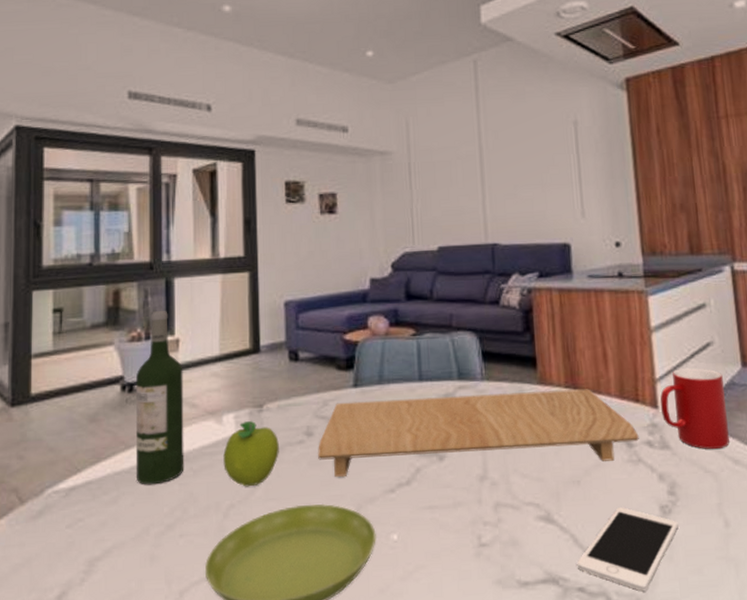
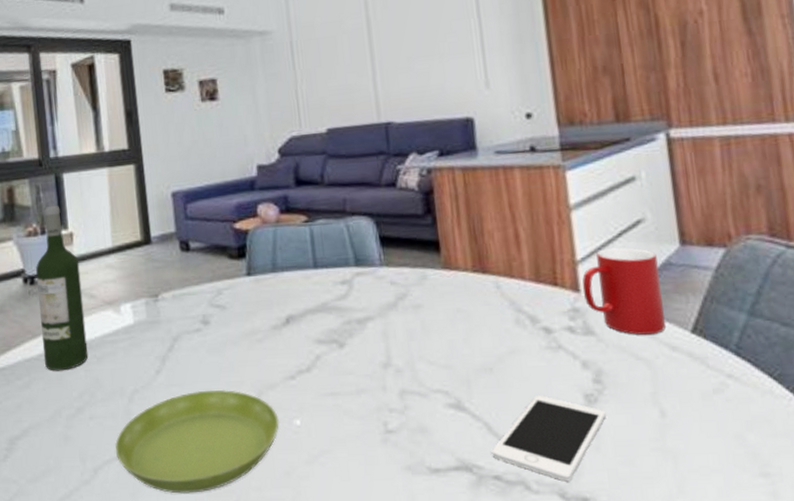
fruit: present [223,420,279,487] -> none [124,309,178,374]
cutting board: present [318,389,639,478] -> none [215,272,559,365]

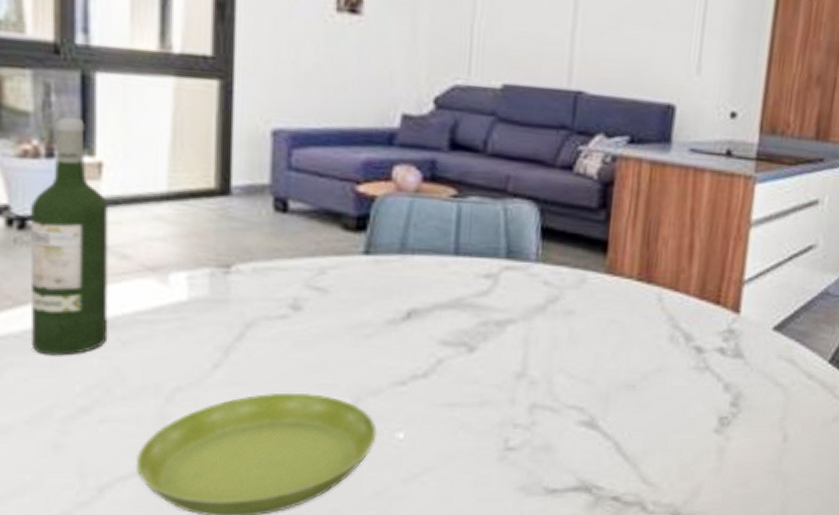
cell phone: present [491,395,606,482] -> none [615,416,735,502]
cup: present [582,247,666,335] -> none [742,271,818,361]

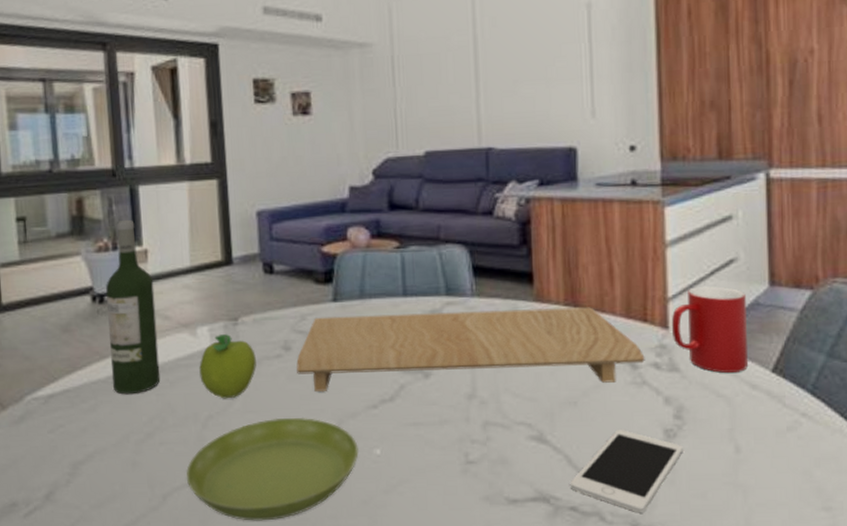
fruit: none [168,283,252,367] -> present [199,333,256,399]
cutting board: none [306,272,712,366] -> present [296,307,645,393]
cell phone: none [615,416,735,502] -> present [569,430,683,513]
cup: none [742,271,818,361] -> present [671,286,748,373]

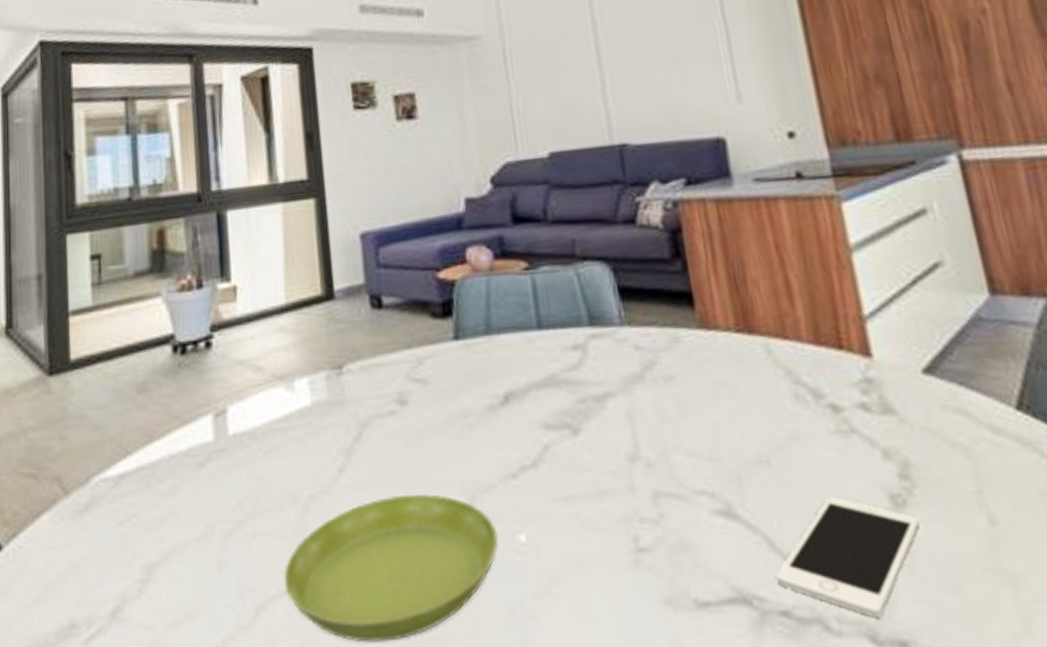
wine bottle: present [106,220,161,395] -> none [189,252,252,471]
fruit: present [199,333,256,399] -> none [298,386,367,473]
cutting board: present [296,307,645,393] -> none [414,332,849,459]
cup: present [671,286,748,373] -> none [873,298,983,413]

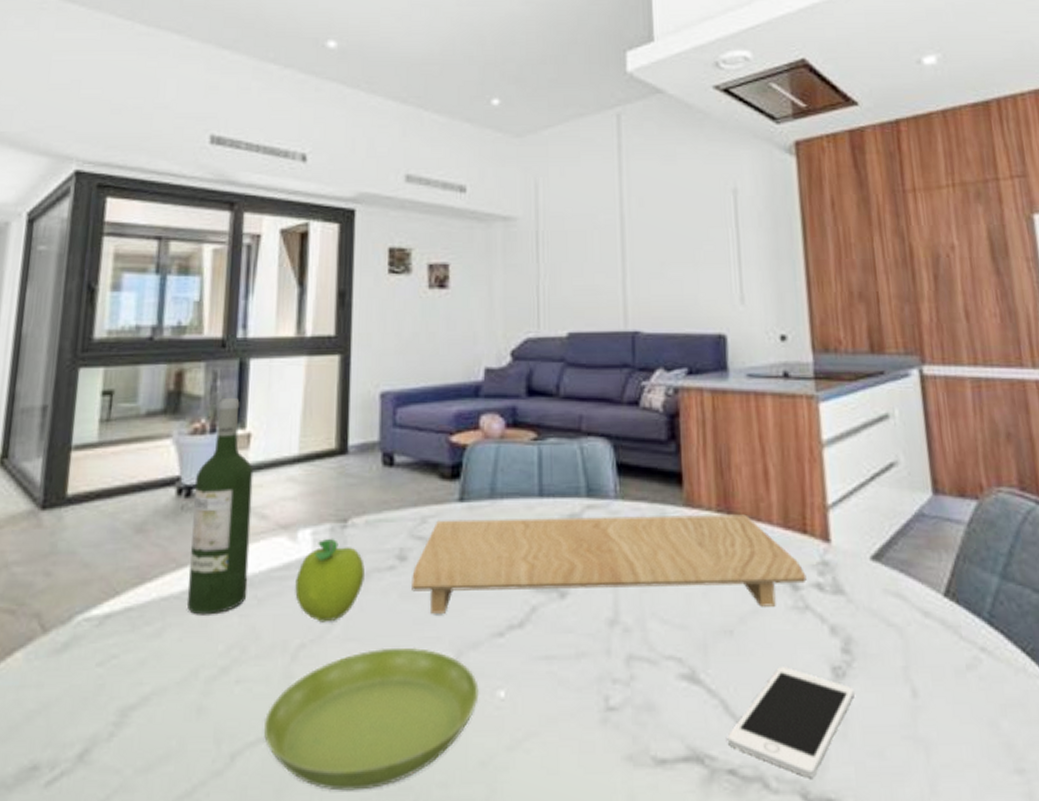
wine bottle: none [189,252,252,471] -> present [188,398,254,615]
fruit: none [298,386,367,473] -> present [295,538,365,623]
cutting board: none [414,332,849,459] -> present [412,514,807,615]

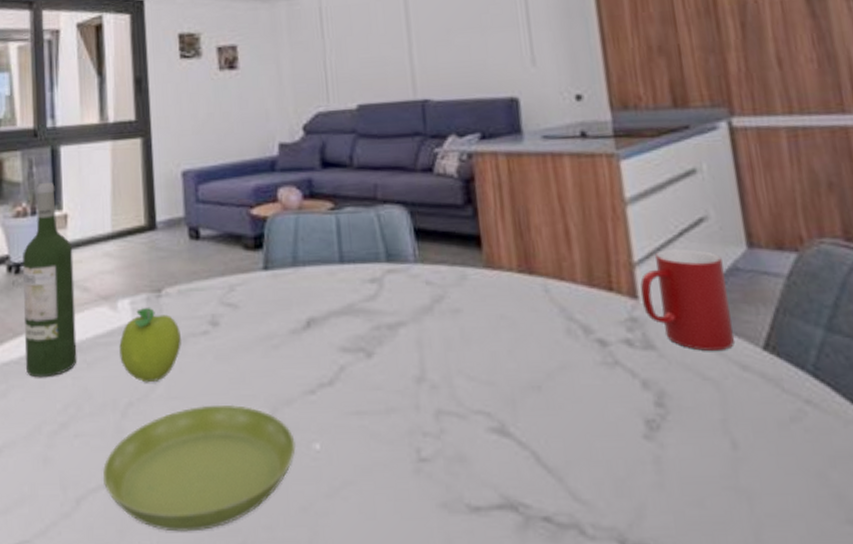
cutting board: present [412,514,807,615] -> none [225,274,615,375]
cell phone: present [727,667,855,778] -> none [540,420,670,526]
cup: none [832,493,918,596] -> present [640,249,734,351]

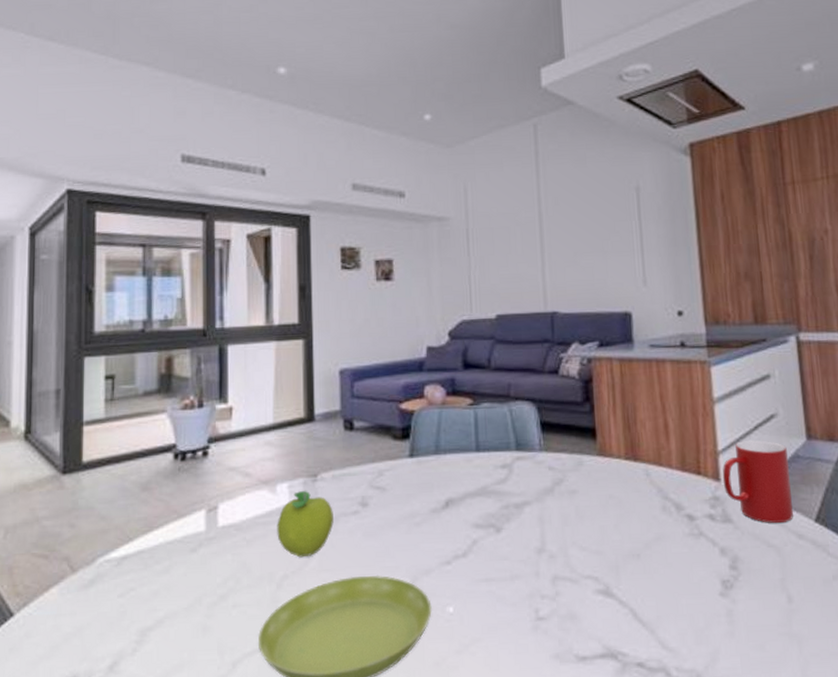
wine bottle: present [23,183,77,378] -> none [189,378,238,555]

